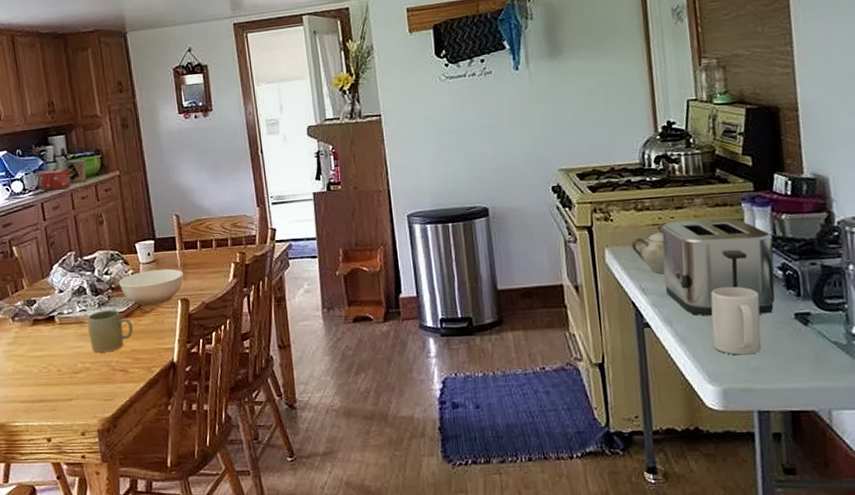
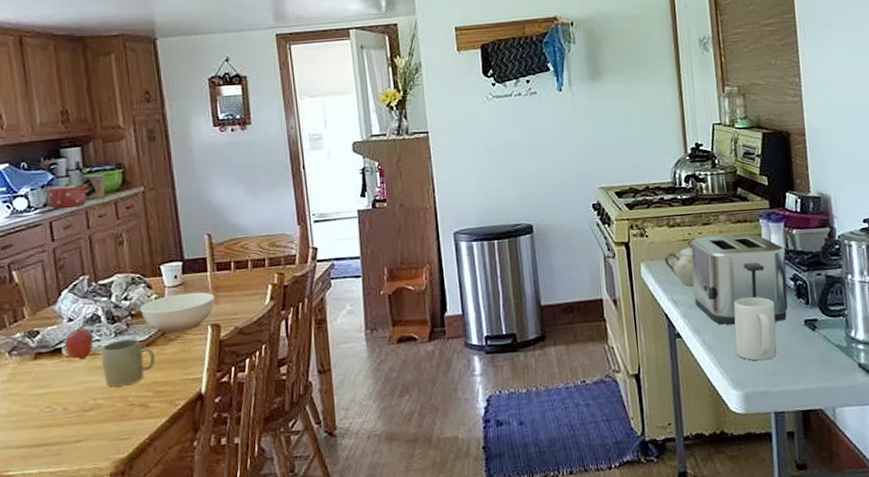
fruit: none [57,296,81,326] -> present [65,325,93,359]

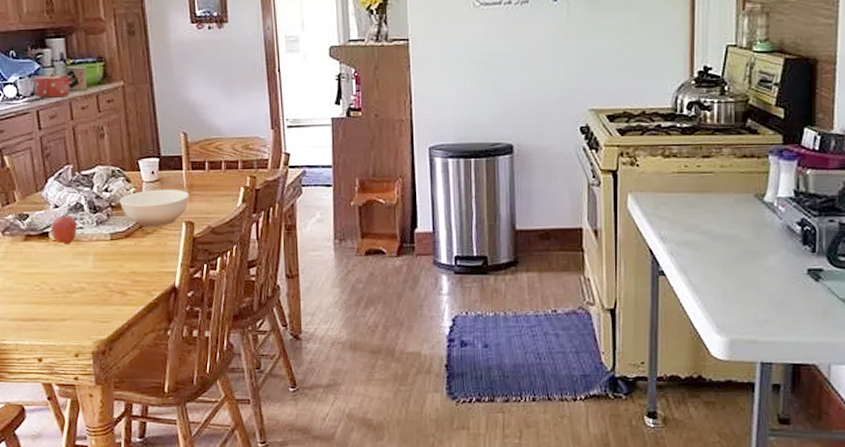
mug: present [102,338,156,387] -> none [84,229,134,273]
sugar bowl: present [664,237,695,287] -> none [655,170,692,223]
toaster: present [691,233,788,325] -> none [683,169,796,268]
mug: present [733,296,777,361] -> none [724,238,776,307]

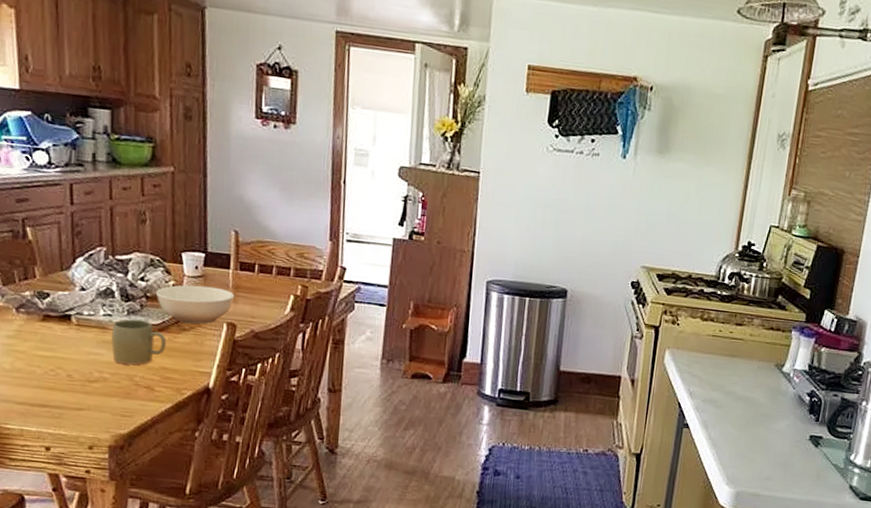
casserole: present [31,72,73,98] -> none [67,144,116,174]
fruit: present [51,212,77,244] -> none [75,296,105,330]
tin can: present [66,66,88,92] -> none [109,141,133,171]
mug: none [84,229,134,273] -> present [111,319,167,366]

